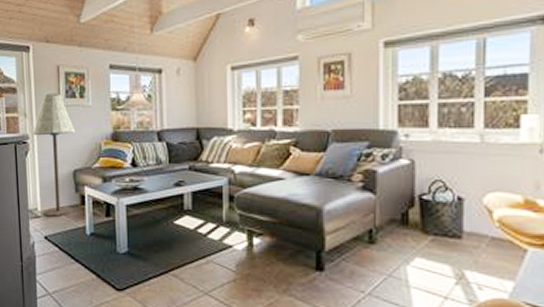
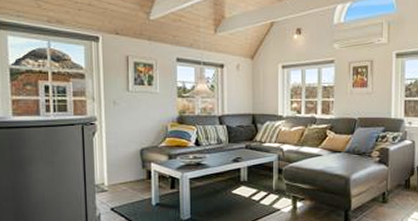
floor lamp: present [33,93,76,218] -> none [101,80,144,191]

